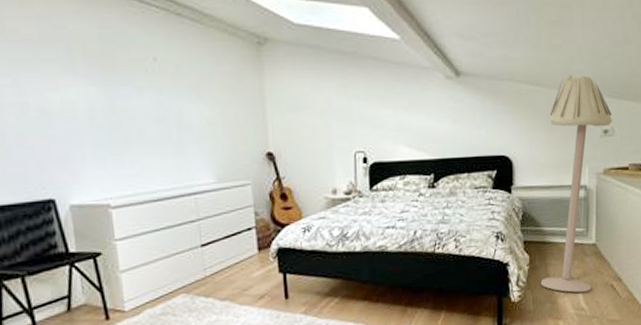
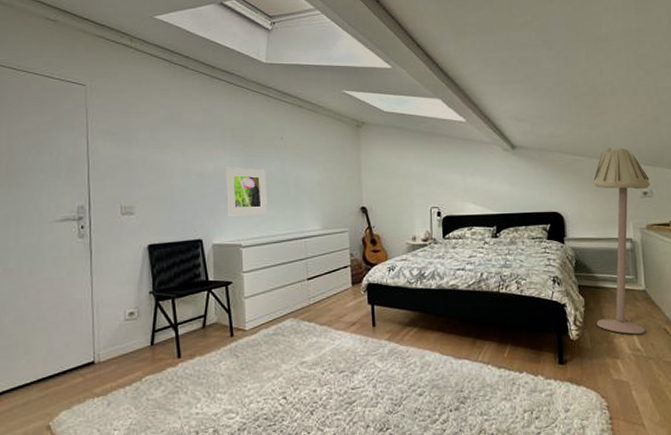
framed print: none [77,99,142,168] -> present [225,166,267,216]

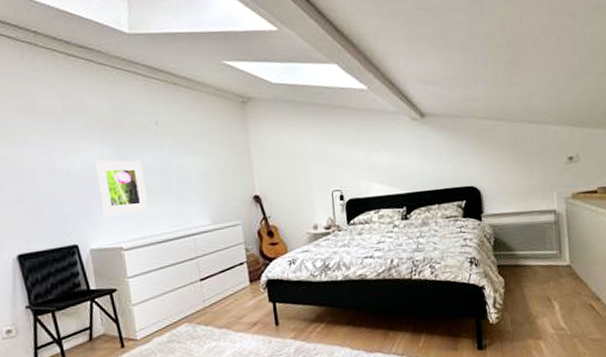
floor lamp: present [593,147,651,334] -> none [513,107,577,313]

